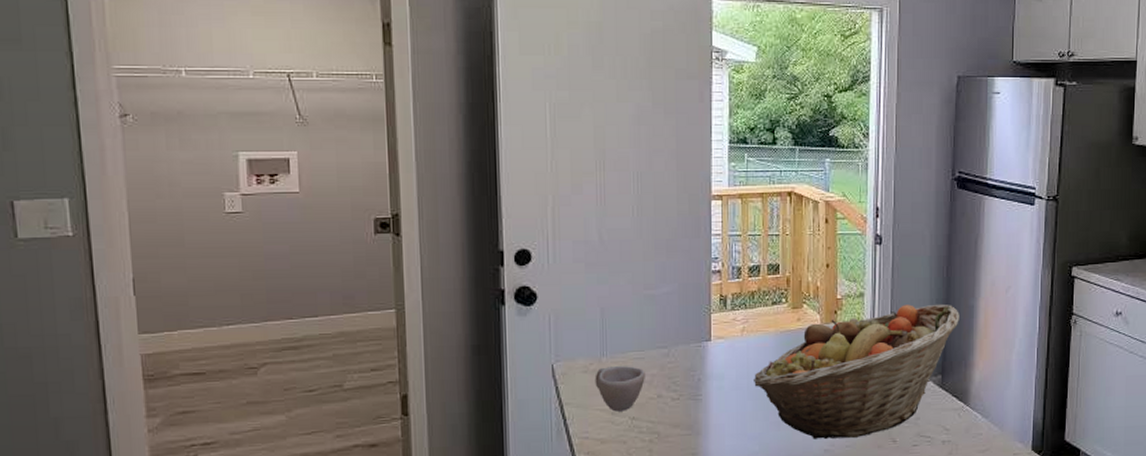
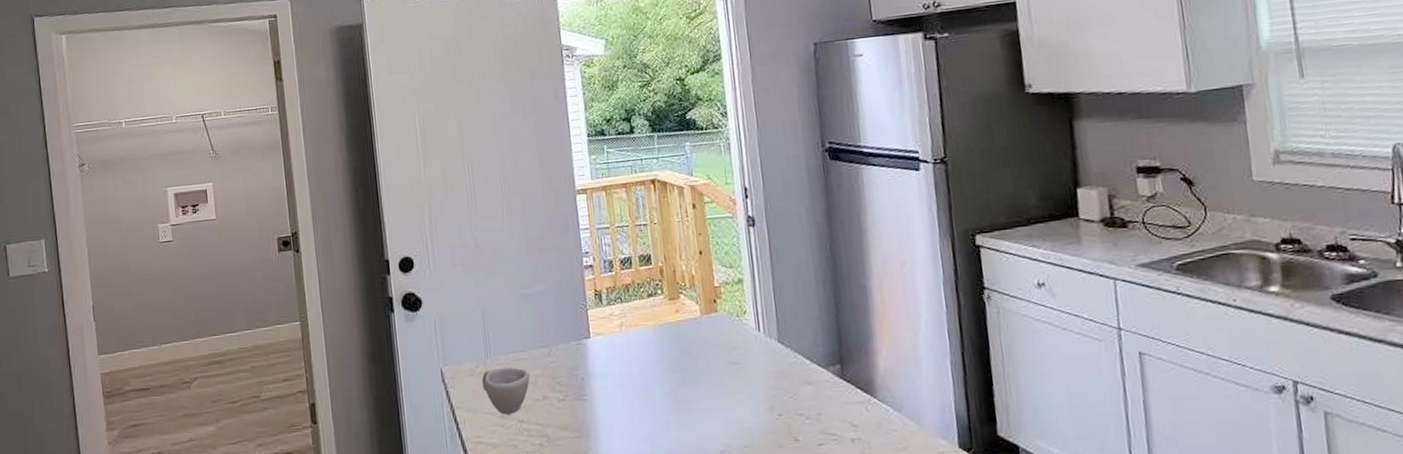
fruit basket: present [754,304,959,439] -> none [638,285,852,440]

